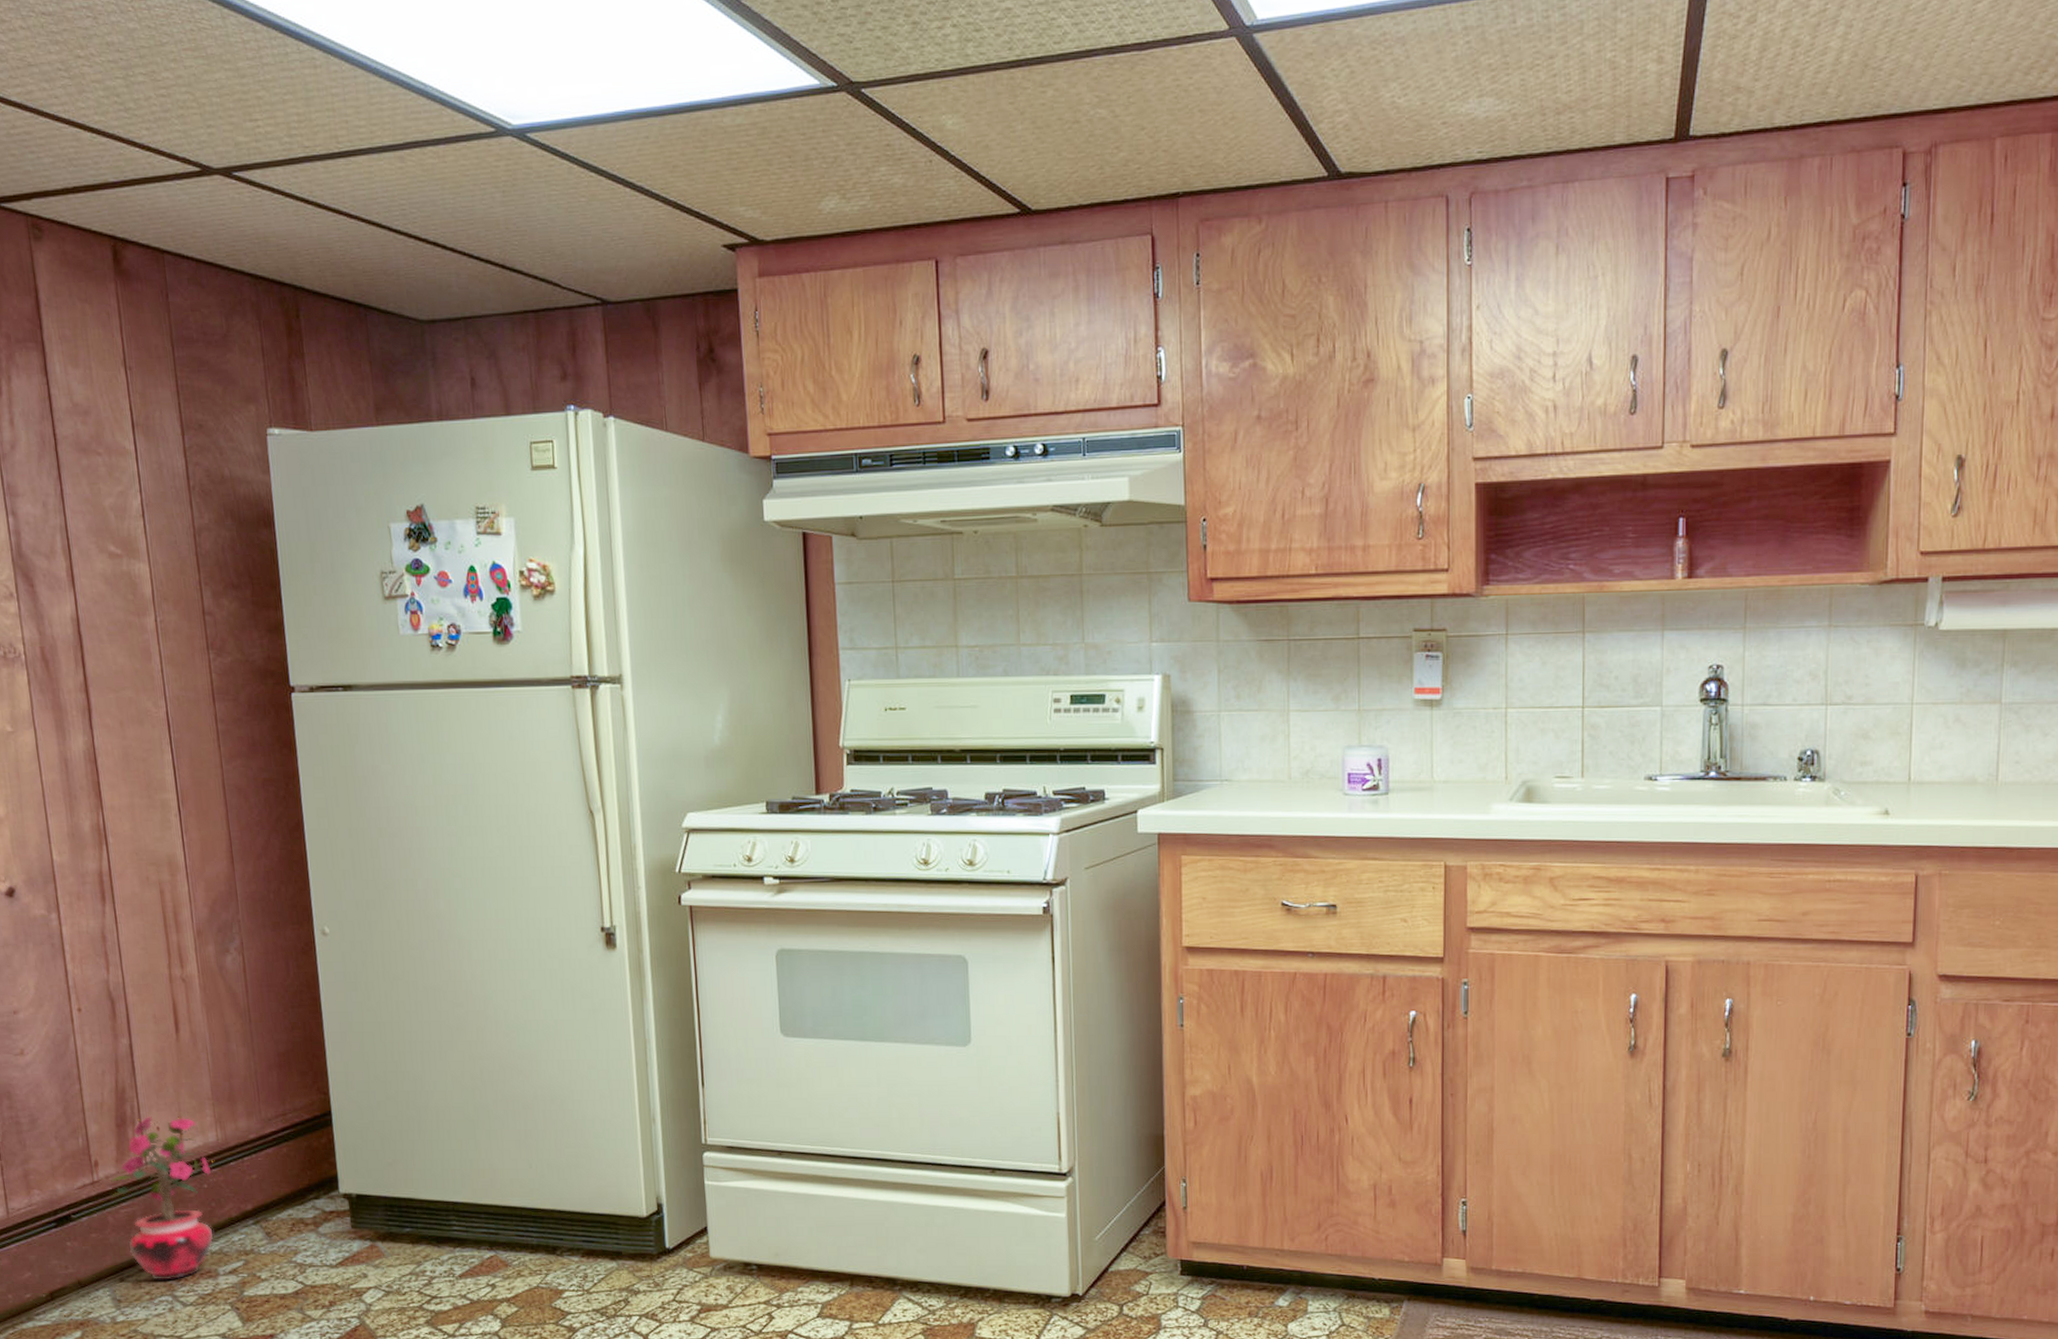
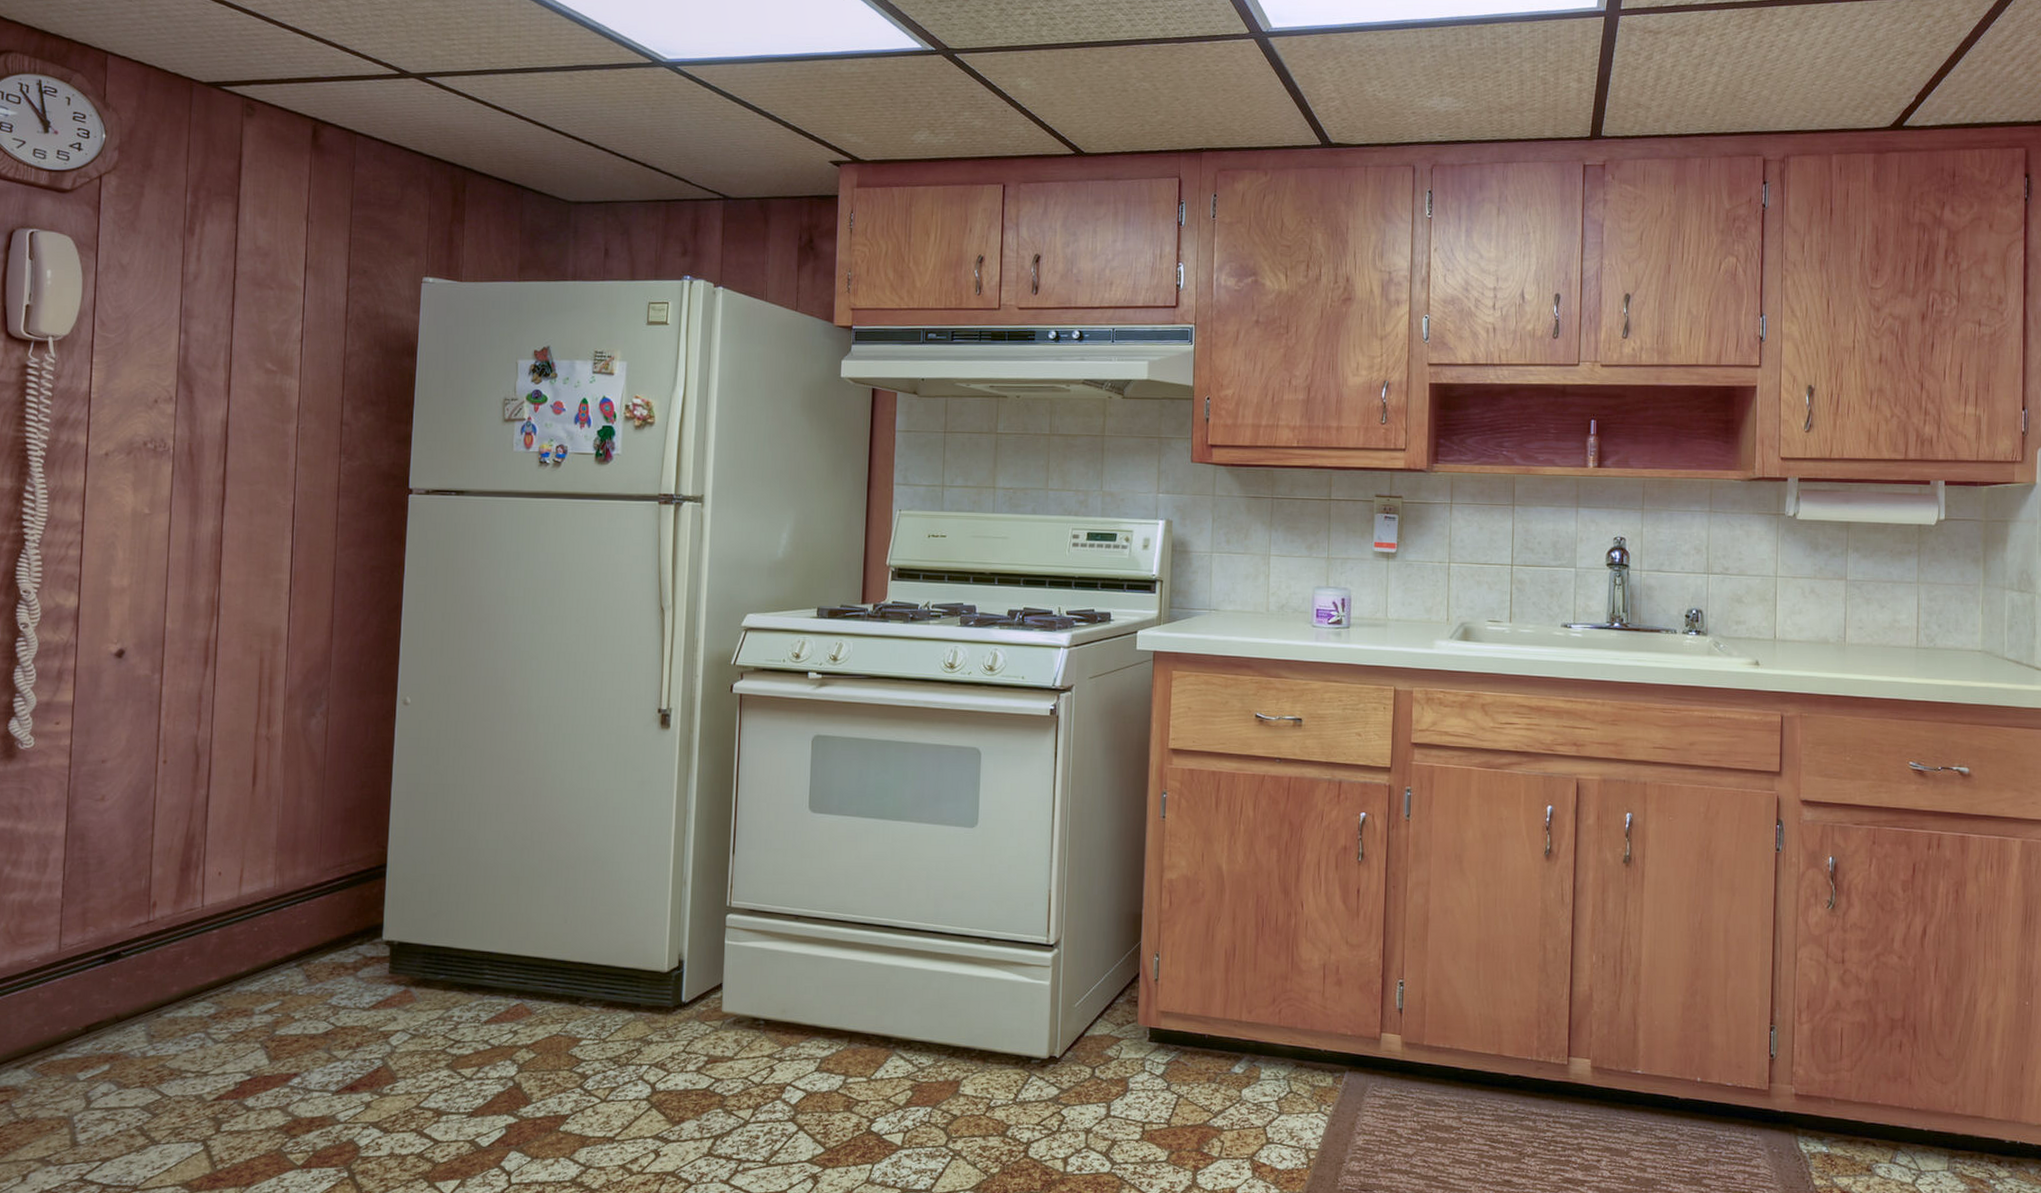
potted plant: present [111,1115,215,1280] -> none [163,861,269,1018]

